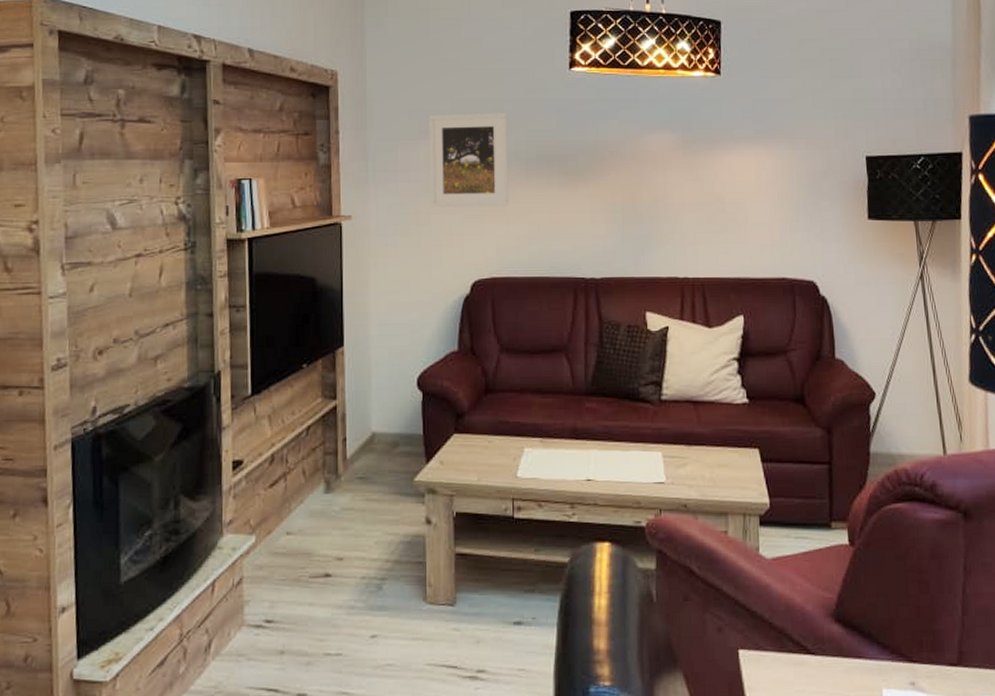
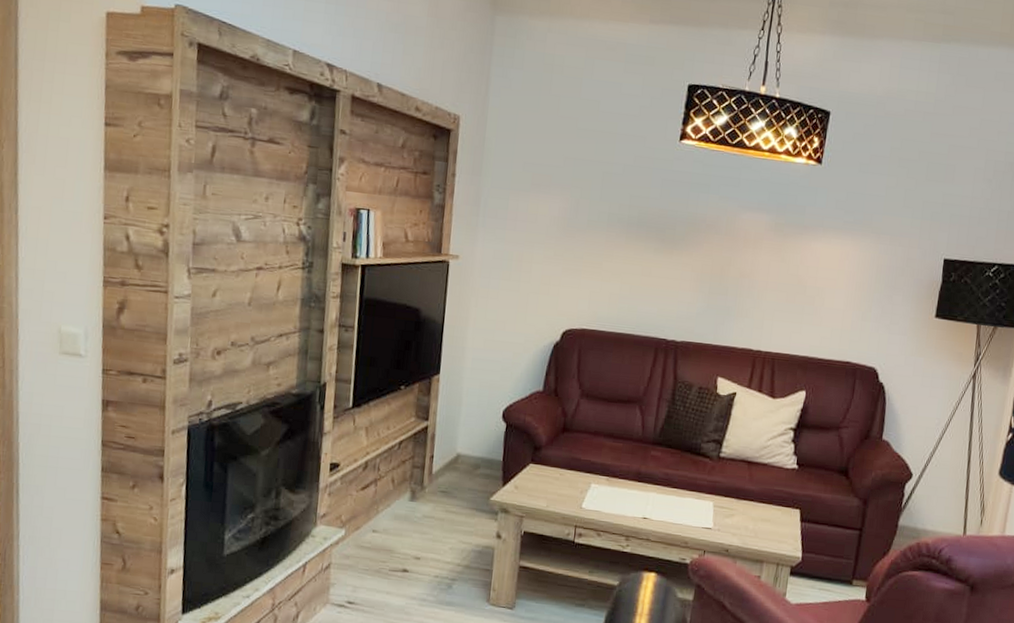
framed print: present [429,112,509,208] -> none [533,169,616,264]

